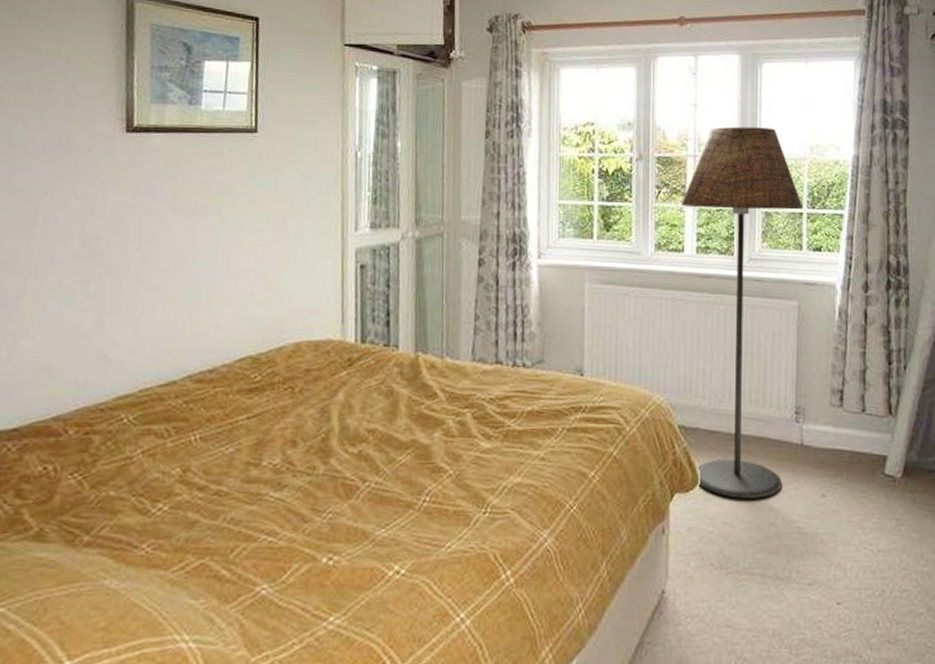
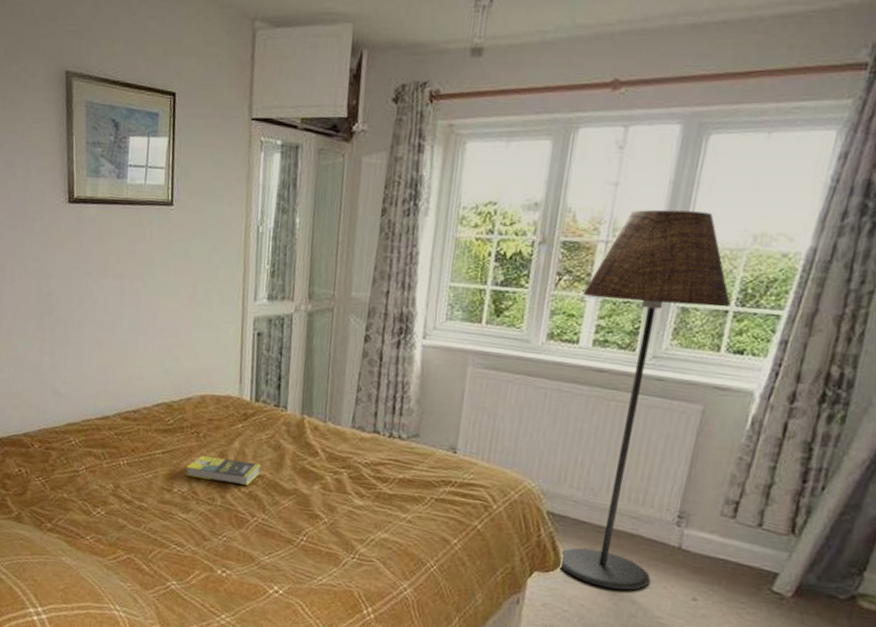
book: none [277,415,373,445] -> present [185,456,262,486]

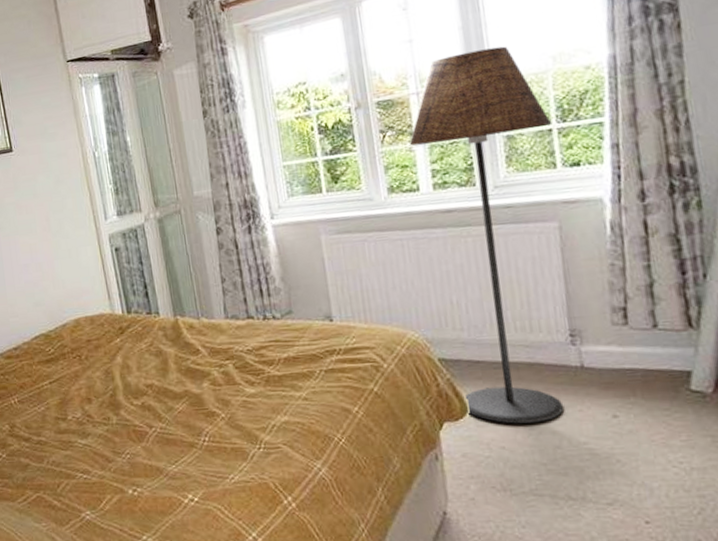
book: present [185,456,262,486] -> none [74,373,149,401]

